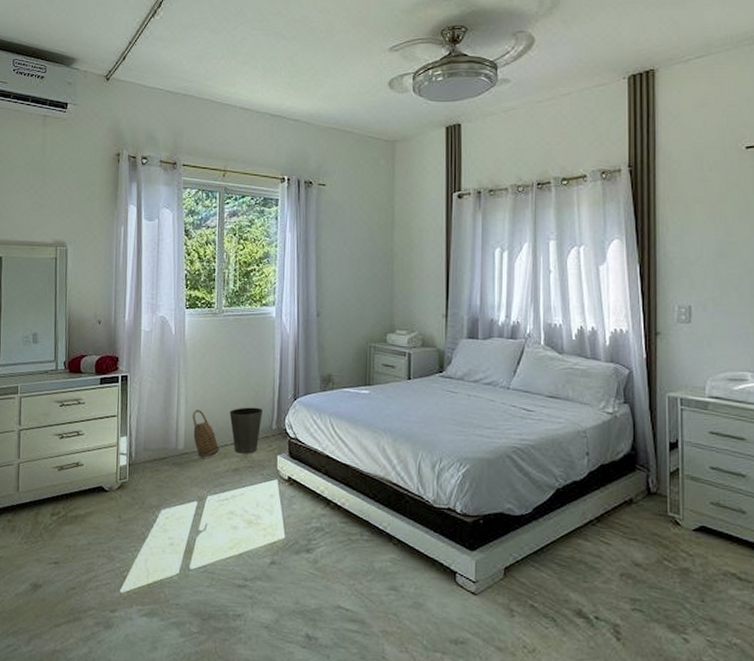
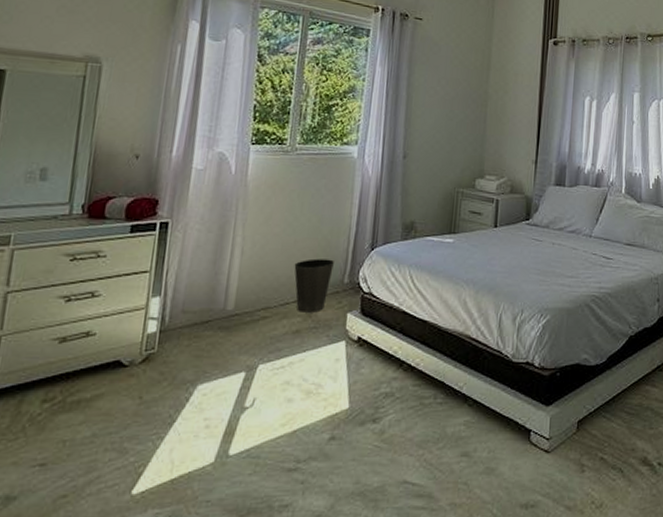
basket: present [192,410,219,458] -> none [247,262,279,319]

